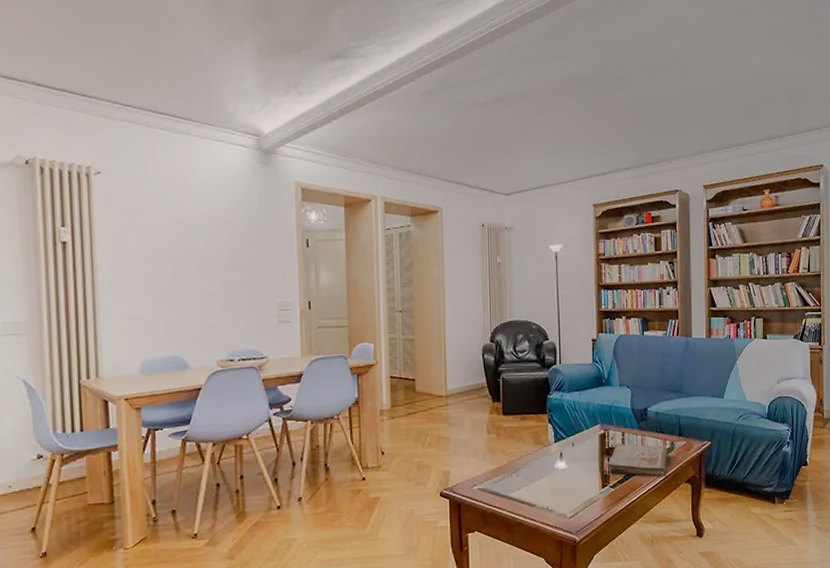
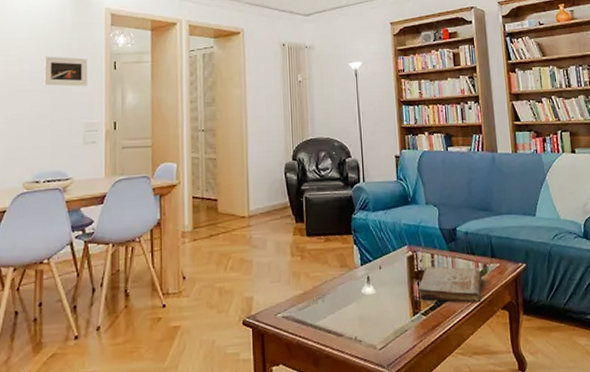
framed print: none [232,231,279,264] -> present [44,56,88,87]

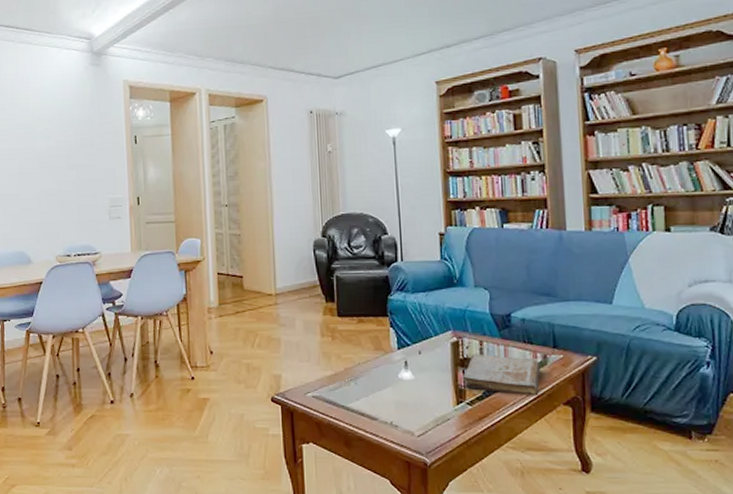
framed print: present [44,56,88,87] -> none [68,131,110,162]

